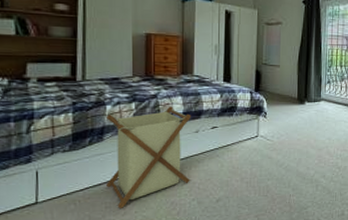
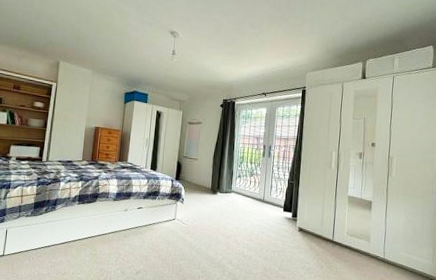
laundry basket: present [105,106,192,208] -> none [53,187,123,269]

